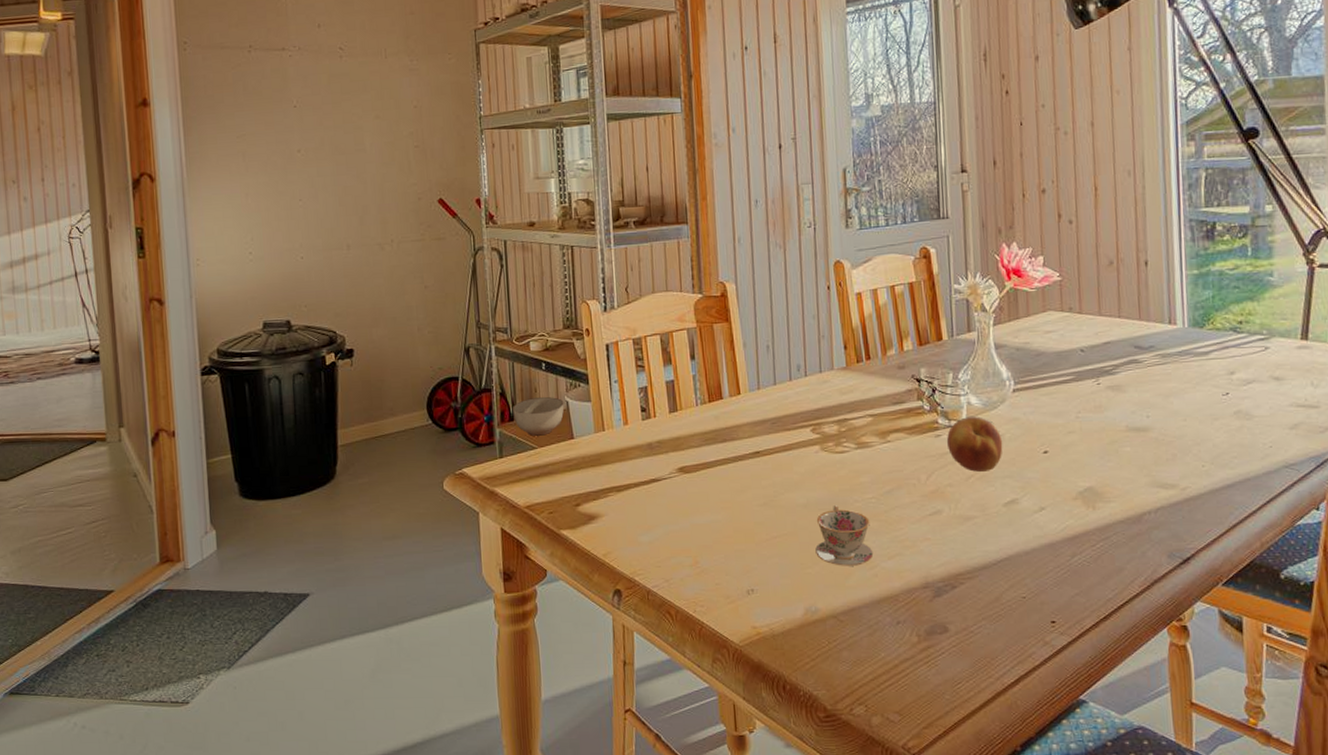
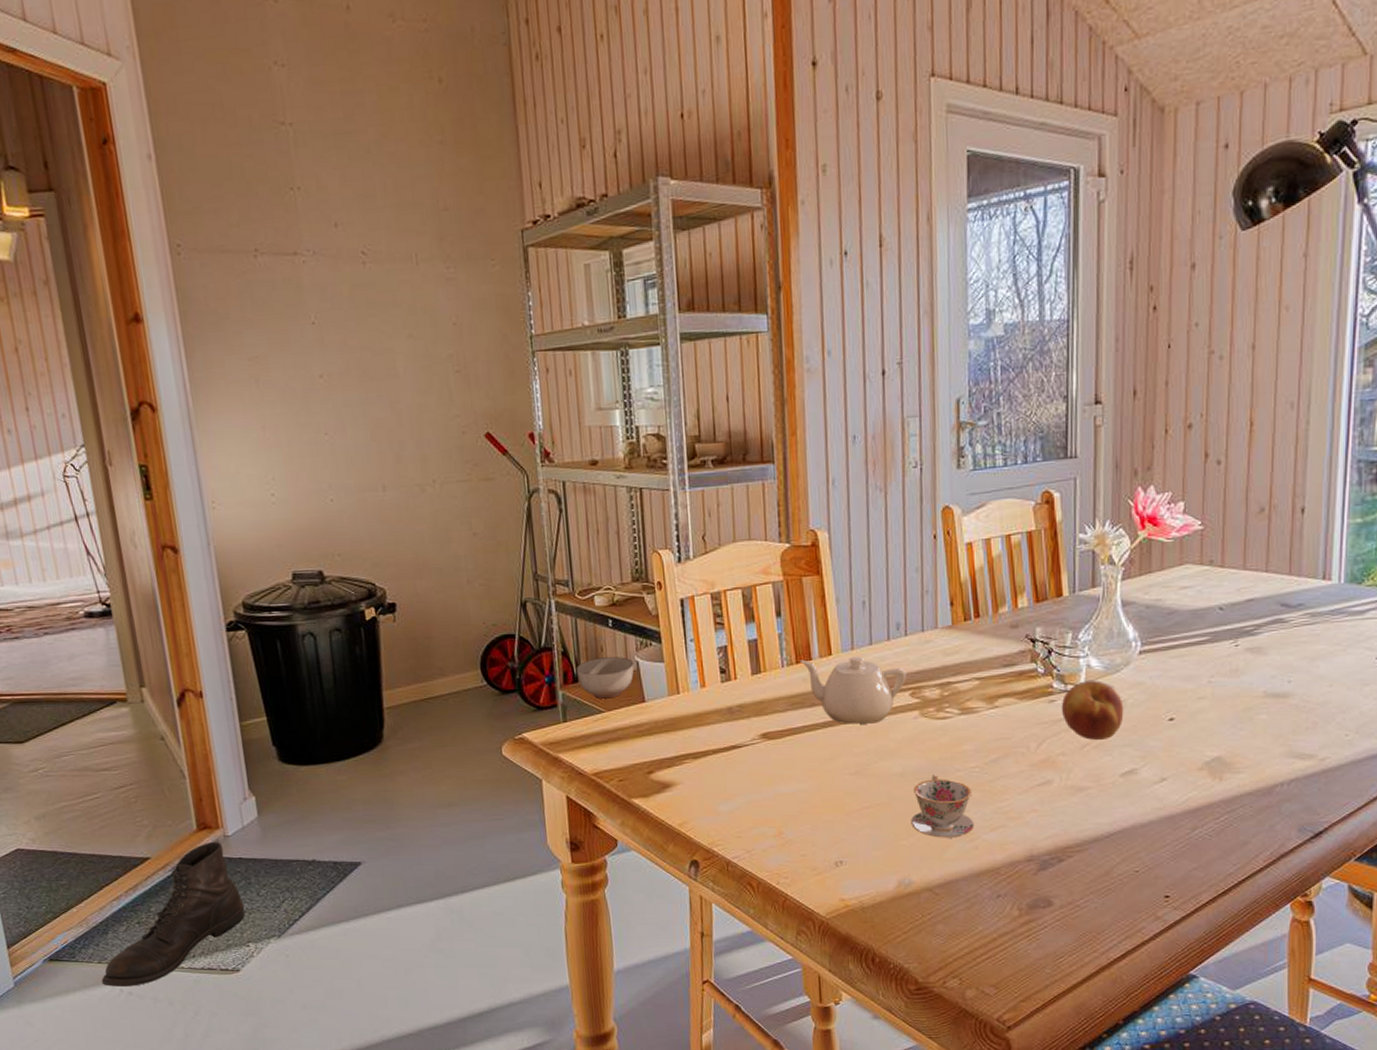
boot: none [57,574,199,720] -> present [101,841,246,987]
teapot: none [713,396,808,458] -> present [800,657,907,724]

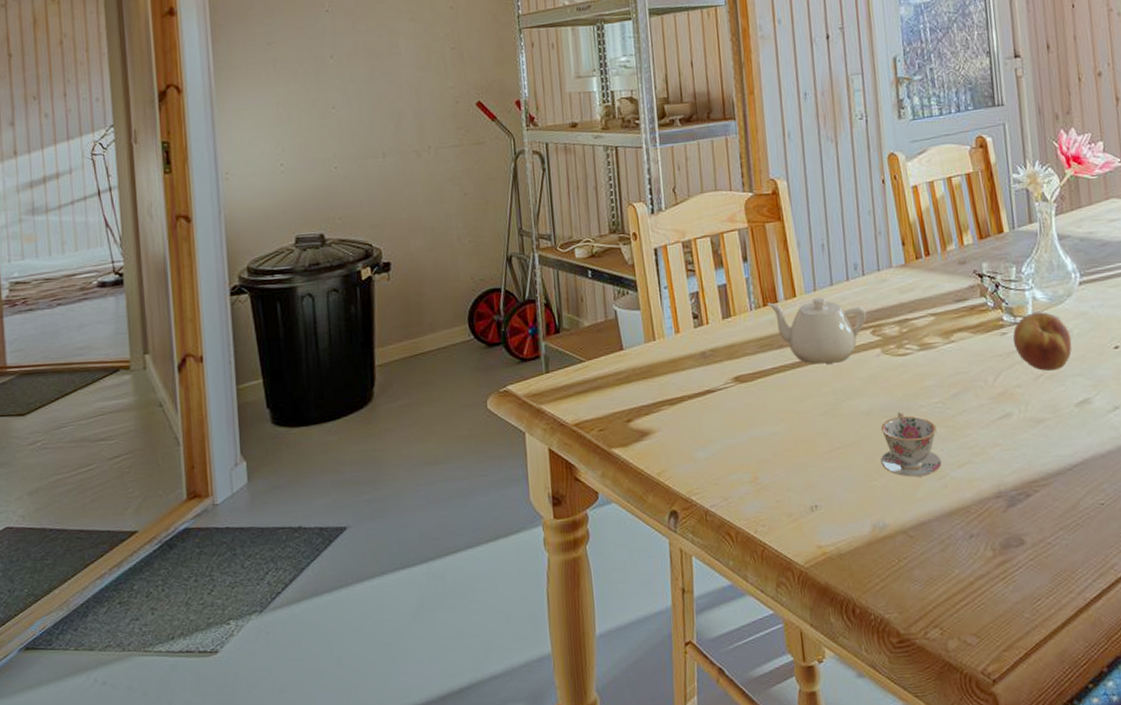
boot: present [101,841,246,987] -> none [76,510,229,676]
bowl: present [575,657,634,699] -> none [557,306,613,349]

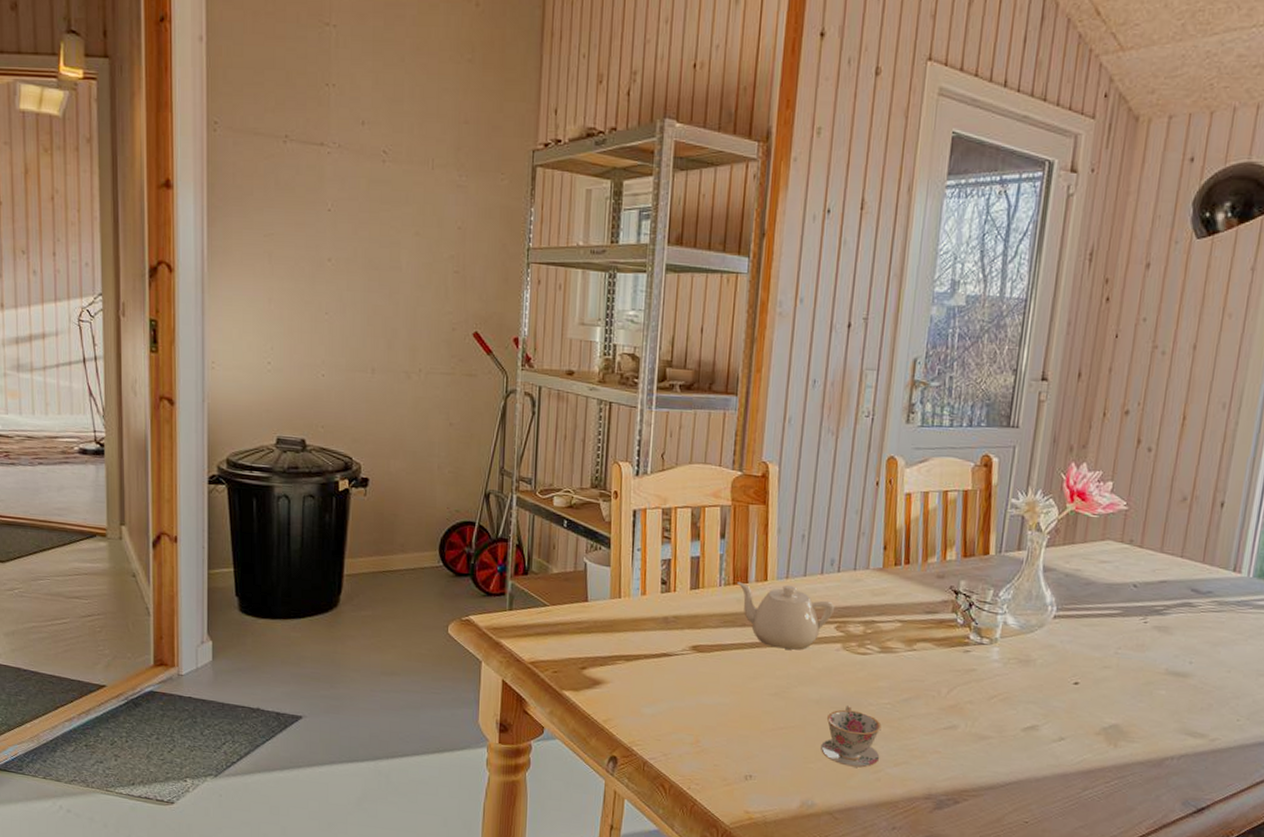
fruit: present [1013,312,1072,371] -> none [975,636,1034,694]

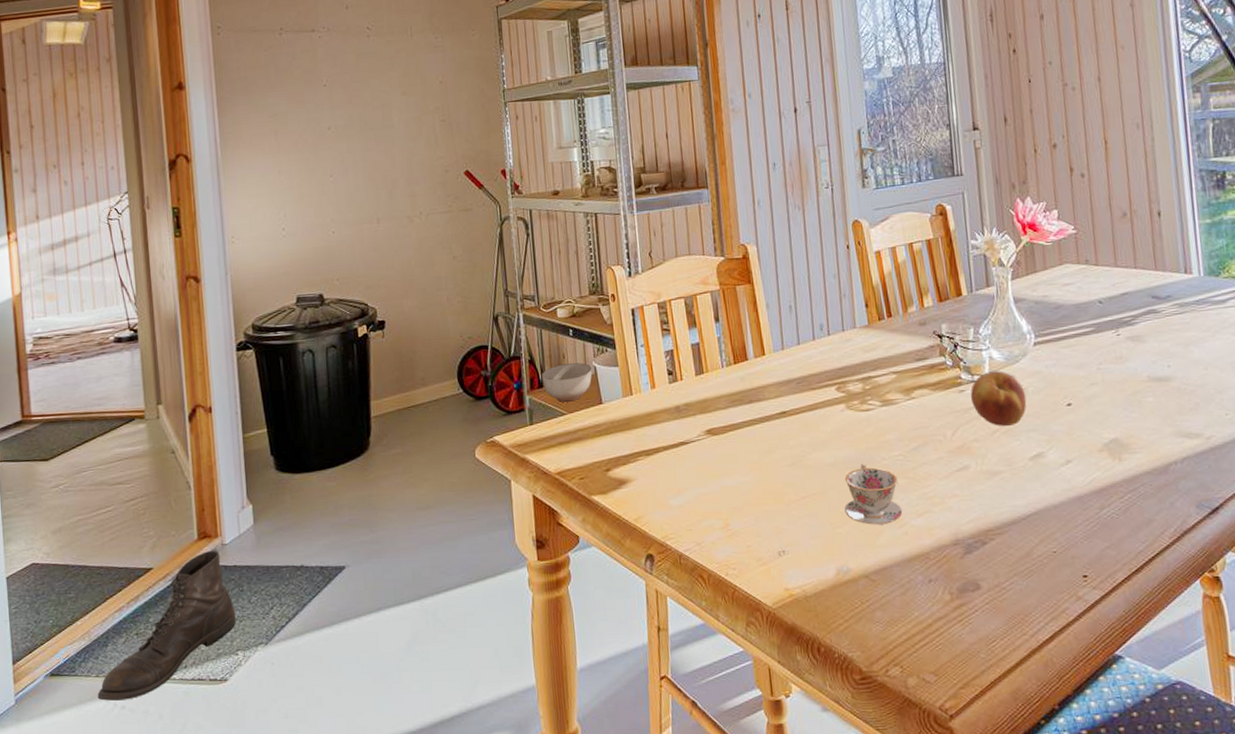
boot: none [43,678,187,805] -> present [97,550,237,701]
bowl: none [527,554,582,594] -> present [541,363,593,402]
teapot: present [737,581,835,650] -> none [738,356,833,419]
fruit: none [975,636,1034,694] -> present [971,371,1027,426]

